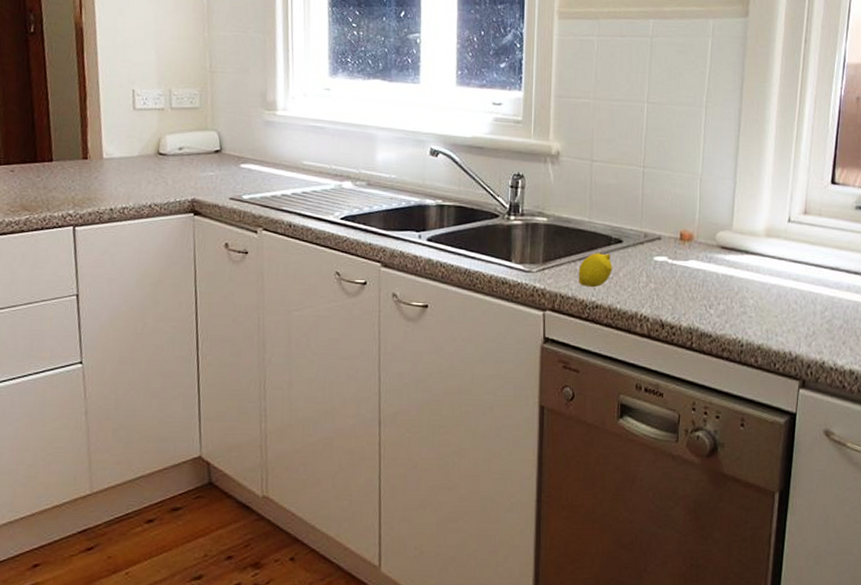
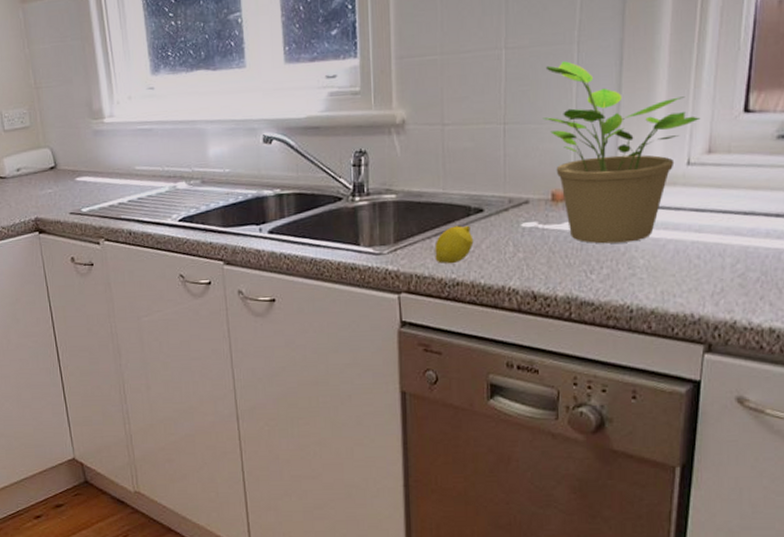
potted plant: none [675,121,799,284] -> present [543,61,701,244]

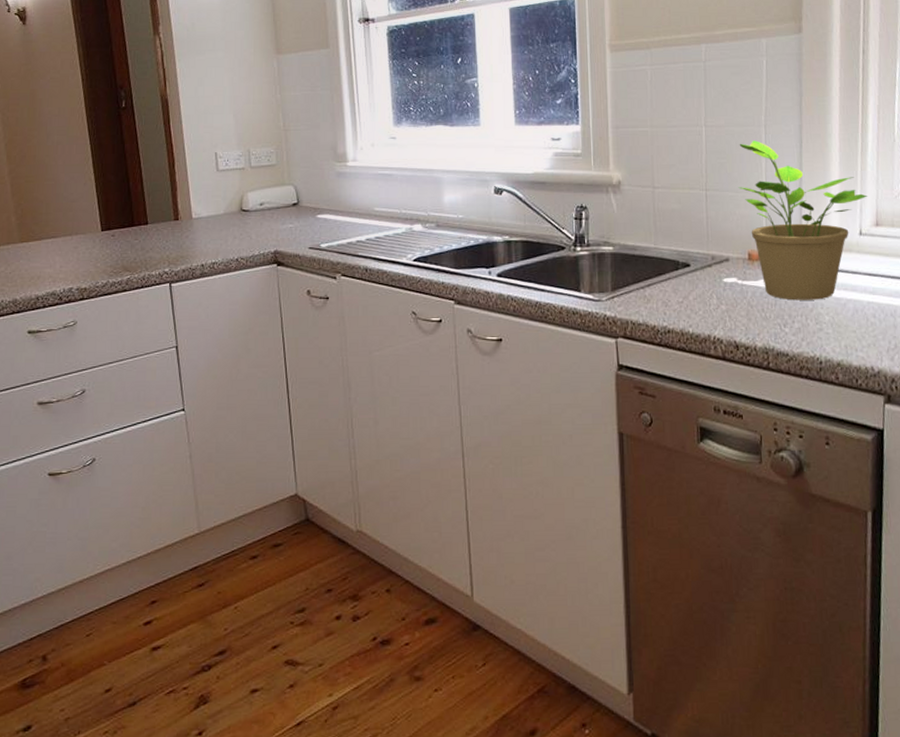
fruit: present [435,225,474,264] -> none [648,278,682,313]

